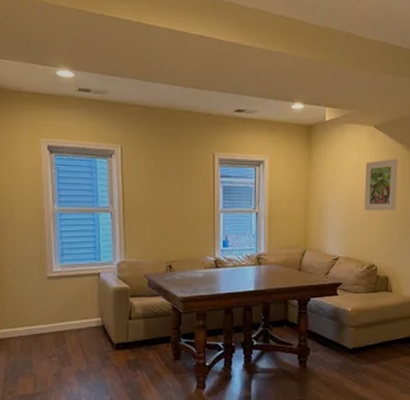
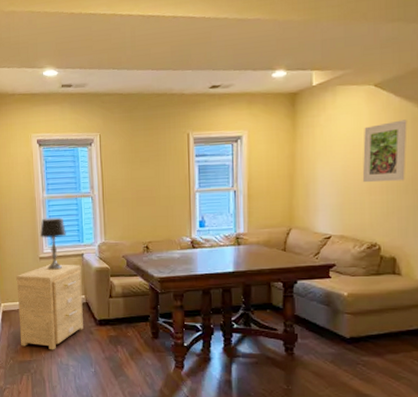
side table: none [18,284,98,380] -> present [16,264,83,350]
table lamp: none [49,233,80,291] -> present [40,217,66,270]

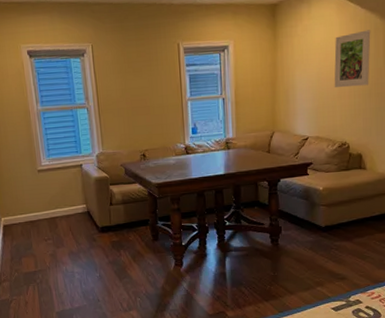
side table: present [16,264,83,350] -> none [15,175,86,260]
table lamp: present [40,217,66,270] -> none [37,129,64,182]

